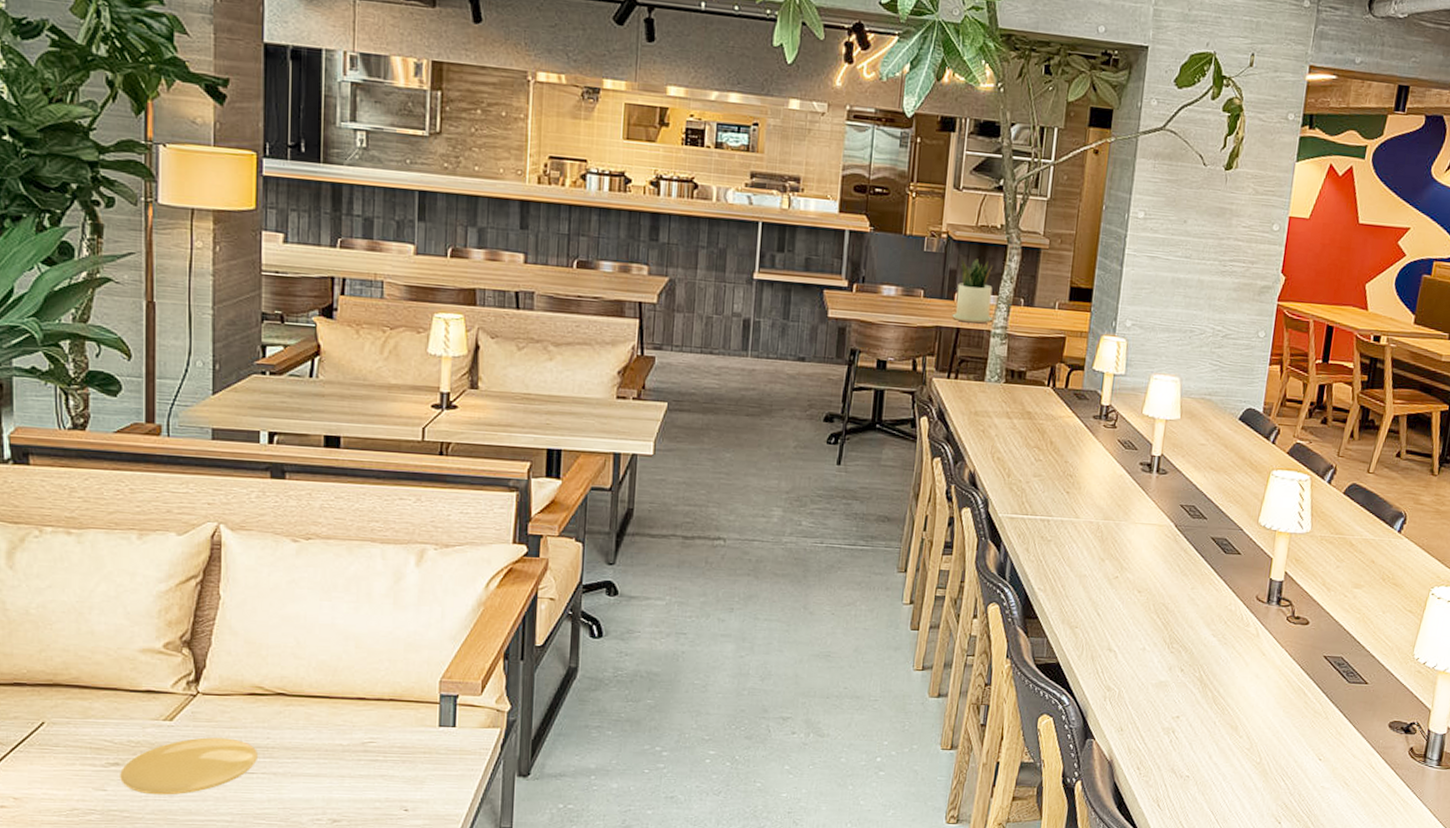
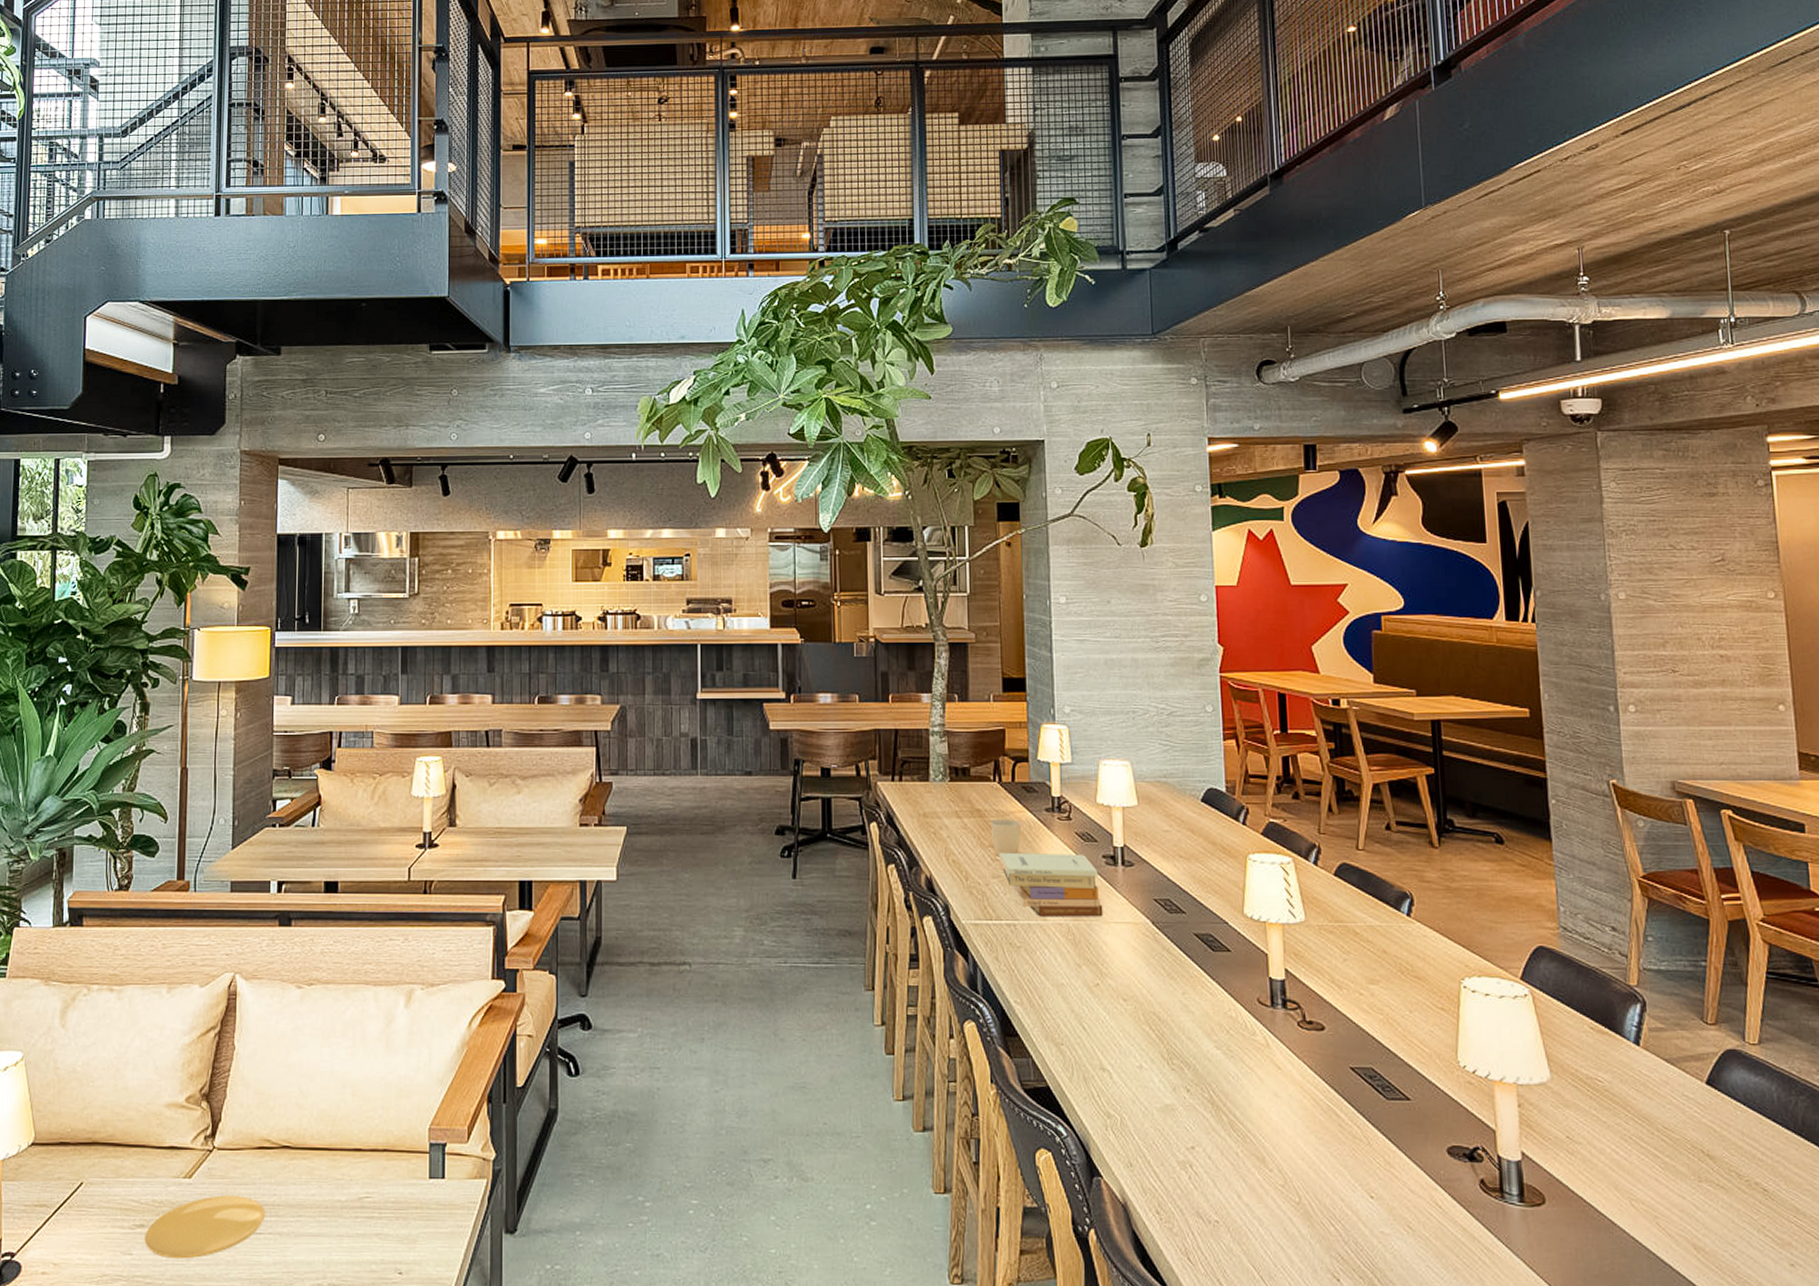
planter: present [952,259,994,324] -> none [889,659,930,723]
cup: none [1037,422,1068,457] -> present [990,819,1021,856]
books: none [1042,453,1133,517] -> present [998,852,1103,917]

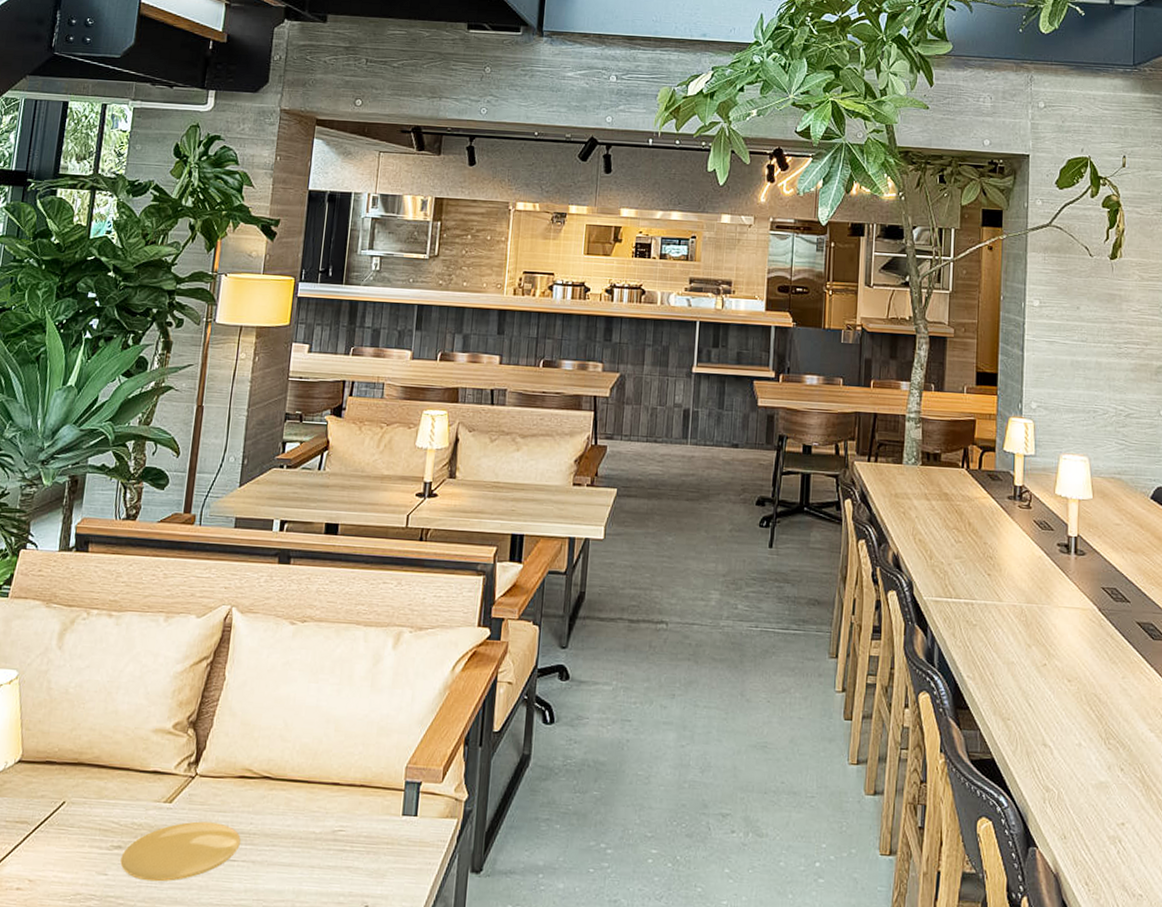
cup: present [990,819,1021,856] -> none [956,503,985,538]
books: present [998,852,1103,917] -> none [961,534,1055,600]

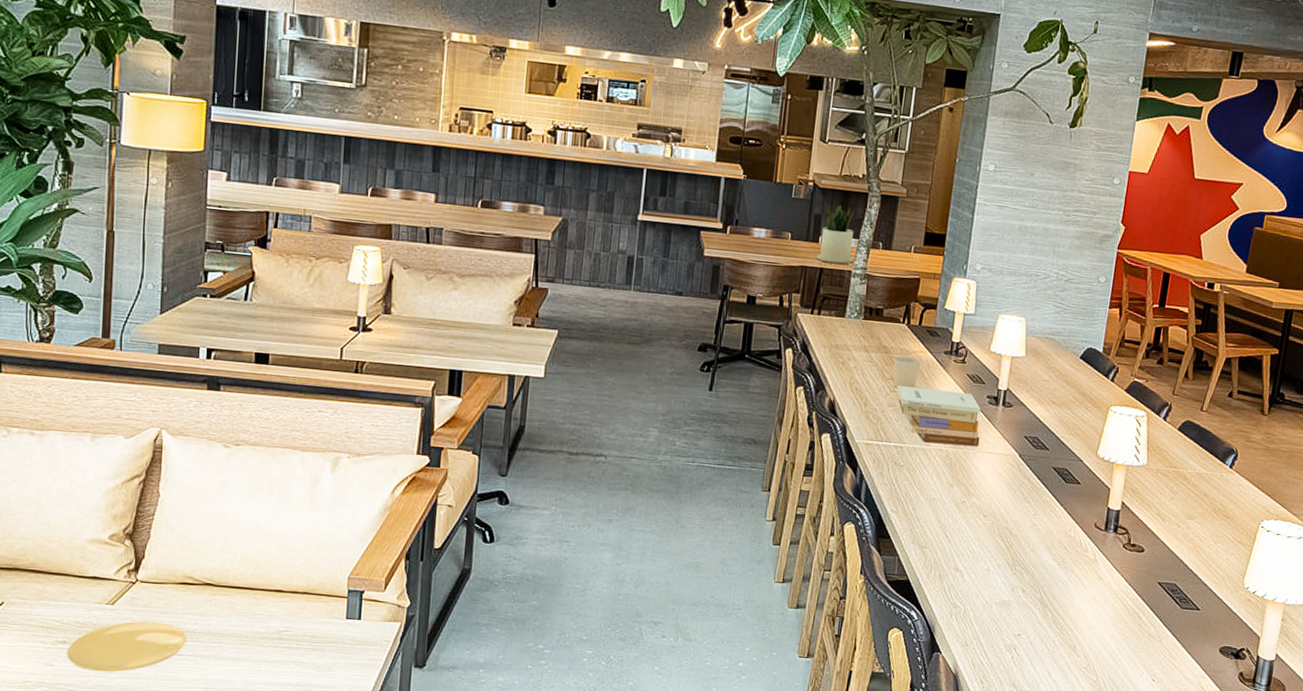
planter: none [869,348,908,409] -> present [816,205,854,265]
cup: none [956,503,985,538] -> present [892,356,921,388]
books: none [961,534,1055,600] -> present [896,385,981,446]

